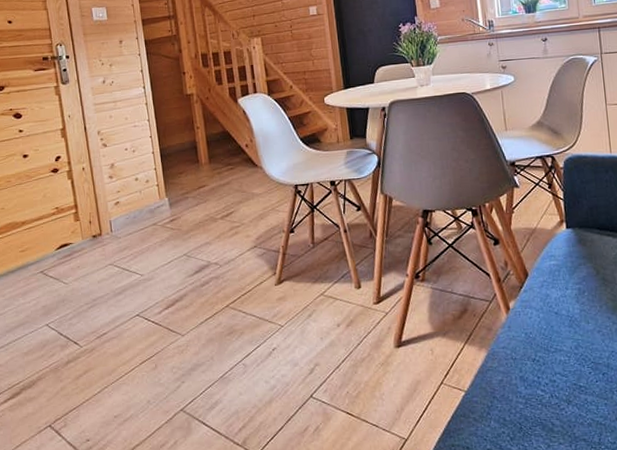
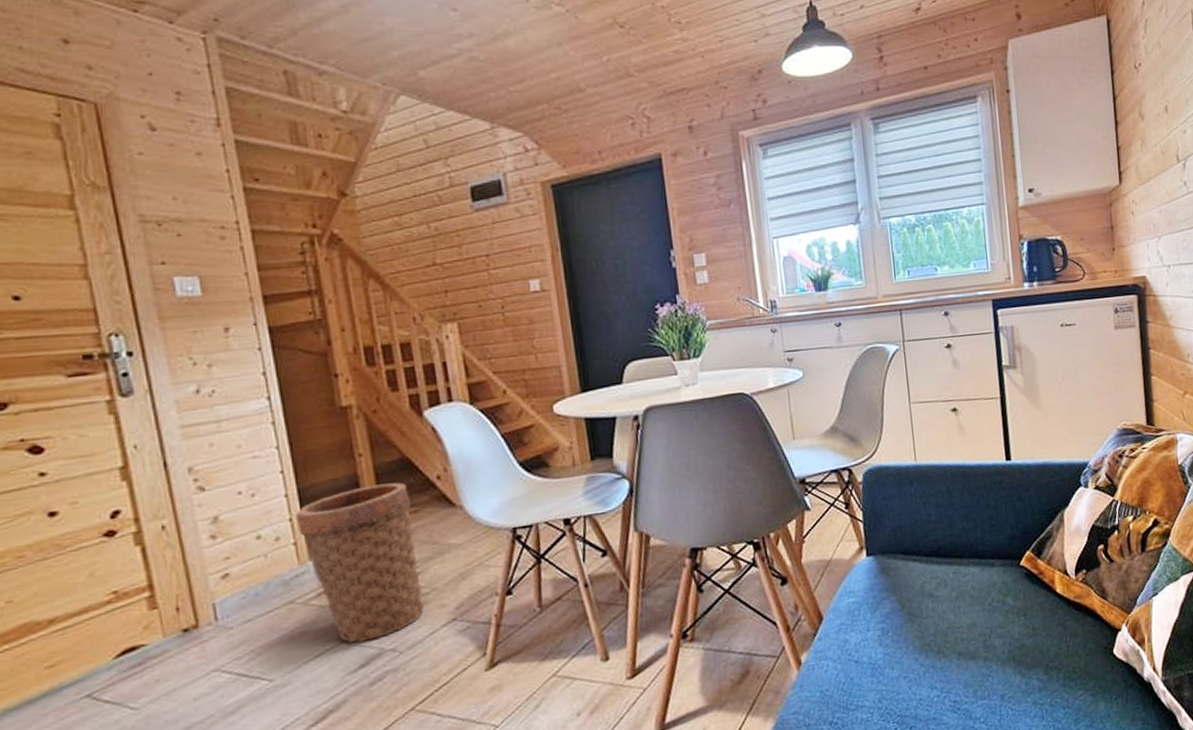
basket: none [158,148,236,256] -> present [295,482,424,643]

